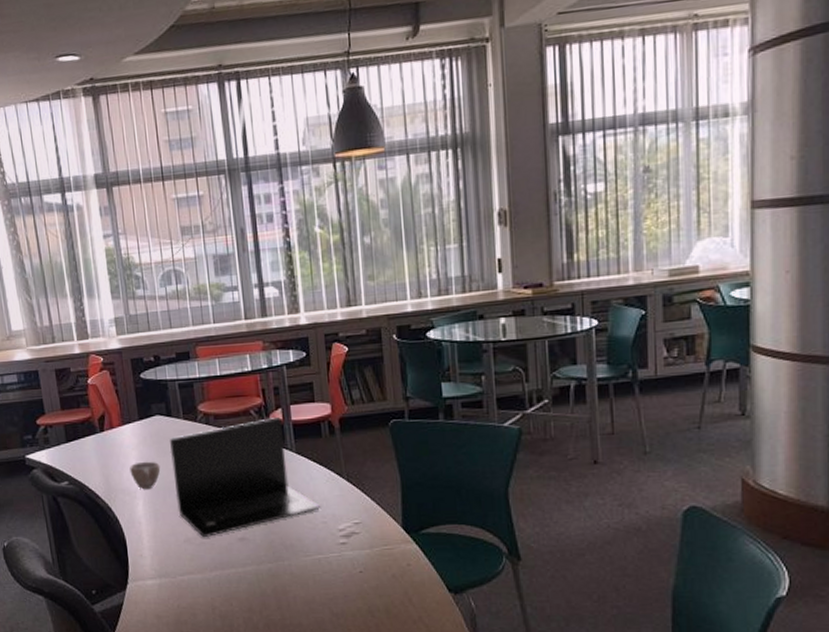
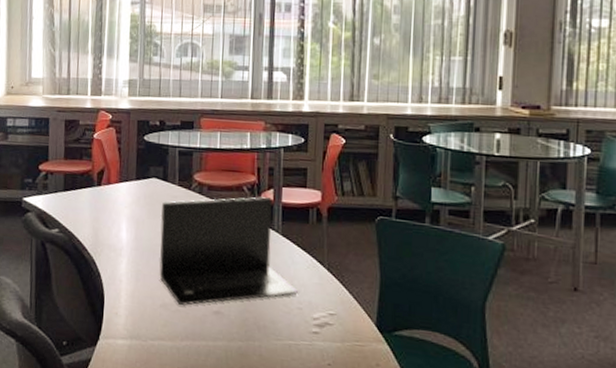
cup: present [129,461,161,490] -> none [119,220,149,249]

